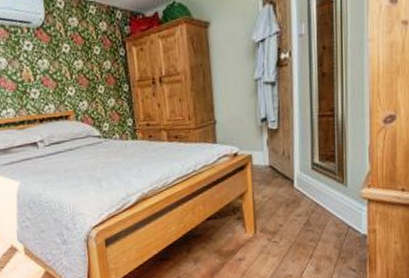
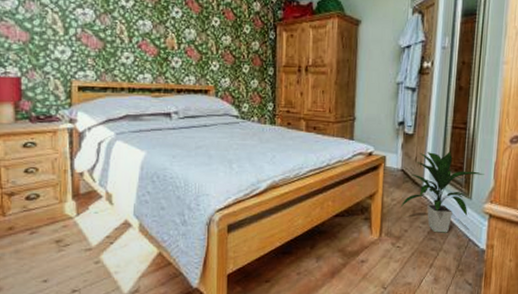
indoor plant: none [272,139,358,224] -> present [400,150,484,233]

